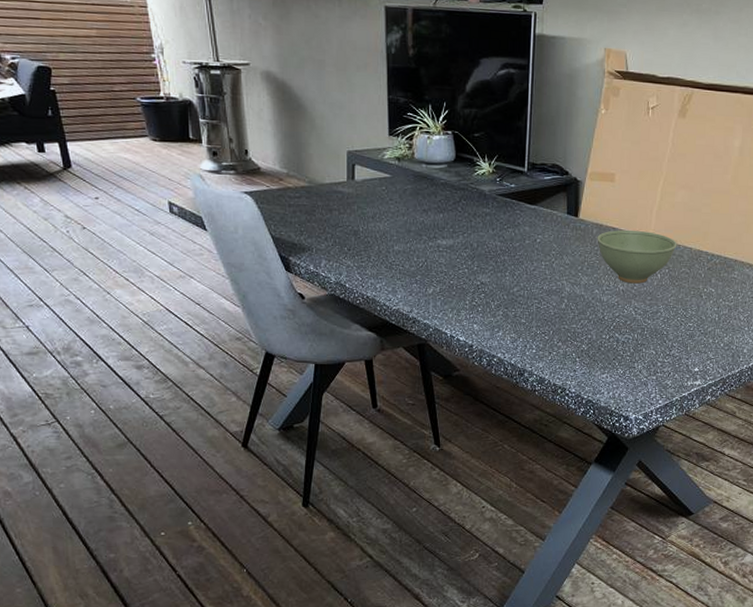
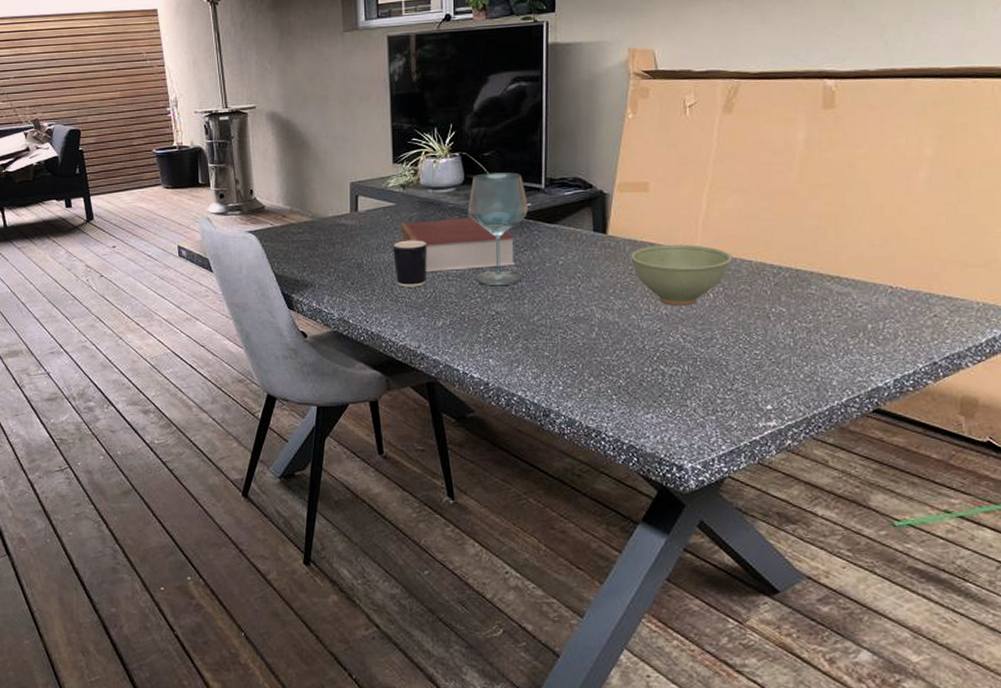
mug: none [387,211,421,256] -> present [392,240,428,288]
book: none [396,193,500,243] -> present [401,217,516,273]
wine glass: none [458,153,513,259] -> present [467,172,529,286]

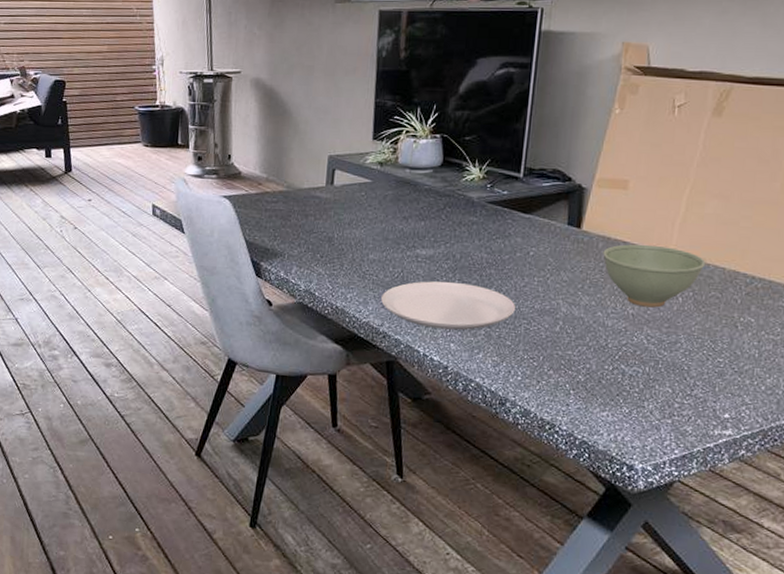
mug: present [392,240,428,288] -> none [364,217,400,266]
book: present [401,217,516,273] -> none [374,200,489,253]
plate: none [416,297,550,346] -> present [381,281,515,331]
wine glass: present [467,172,529,286] -> none [443,157,505,272]

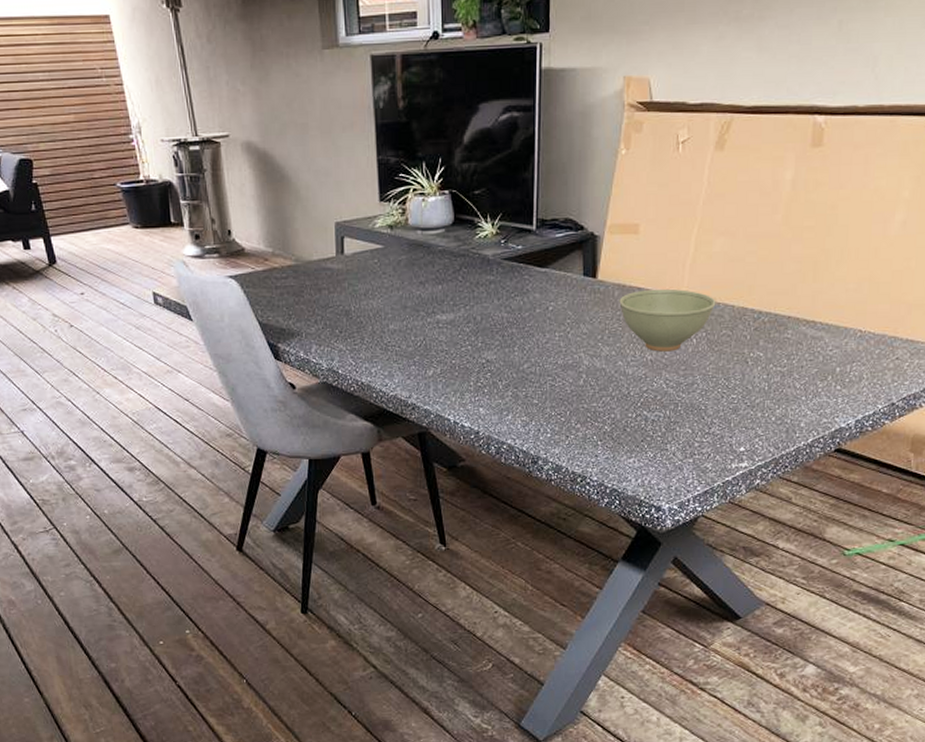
plate: present [381,281,515,331] -> none [406,345,539,395]

